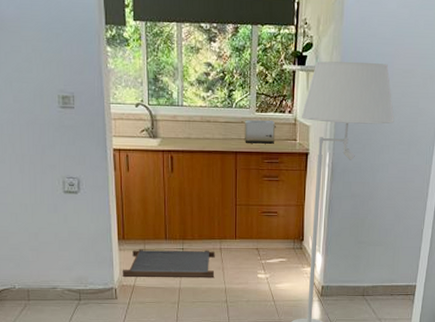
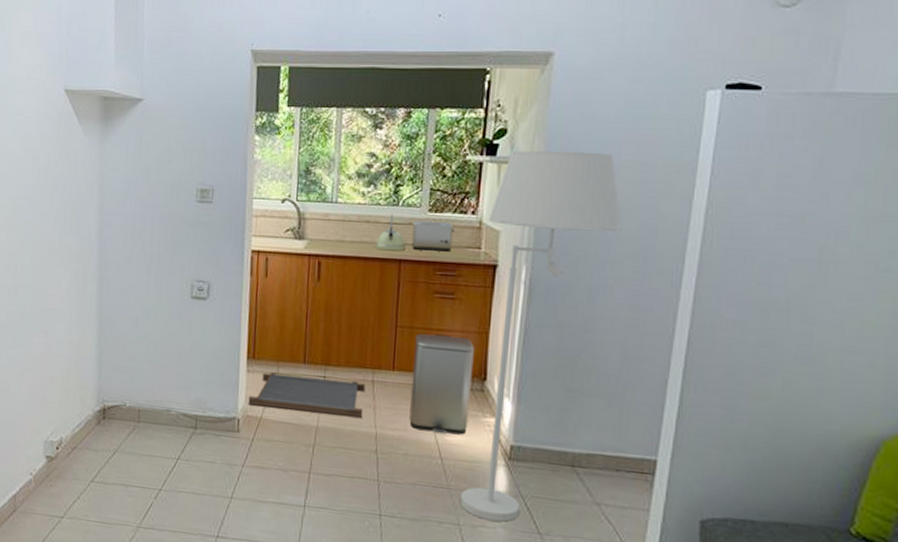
kettle: none [215,114,240,145] -> present [374,214,406,252]
pedal bin: none [249,209,294,283] -> present [409,333,475,435]

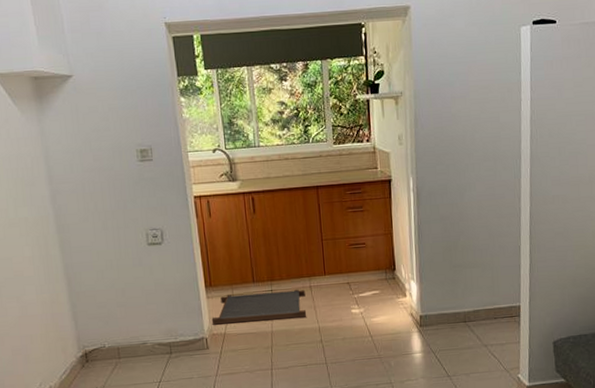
kettle: present [374,214,406,252] -> none [295,150,320,181]
pedal bin: present [409,333,475,435] -> none [338,239,387,318]
toaster: present [411,221,455,252] -> none [322,151,356,177]
floor lamp: present [460,150,622,522] -> none [380,82,476,375]

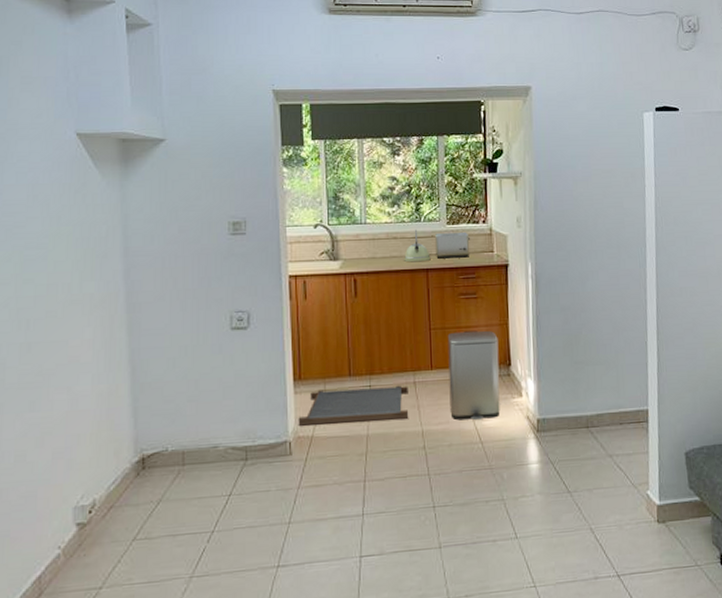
kettle: none [295,150,320,181] -> present [403,229,431,263]
toaster: none [322,151,356,177] -> present [434,233,471,259]
pedal bin: none [338,239,387,318] -> present [447,330,500,421]

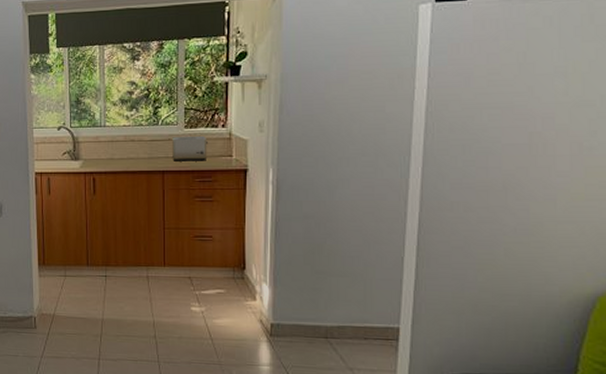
door mat: present [298,385,408,426] -> none [42,275,141,309]
kettle: present [403,229,431,263] -> none [140,132,167,164]
pedal bin: present [447,330,500,421] -> none [181,232,233,318]

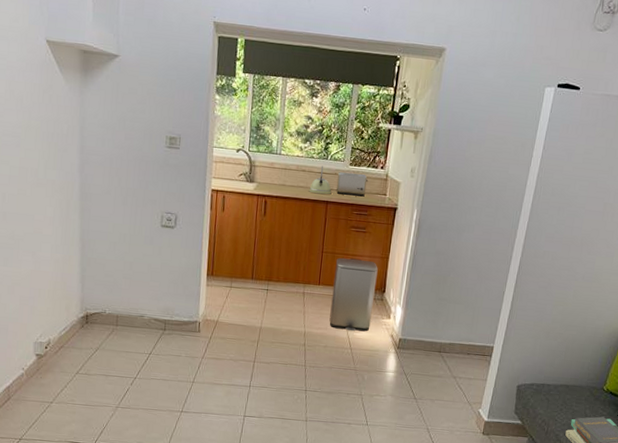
kettle: none [140,132,167,164] -> present [308,166,332,195]
pedal bin: none [181,232,233,318] -> present [329,257,378,332]

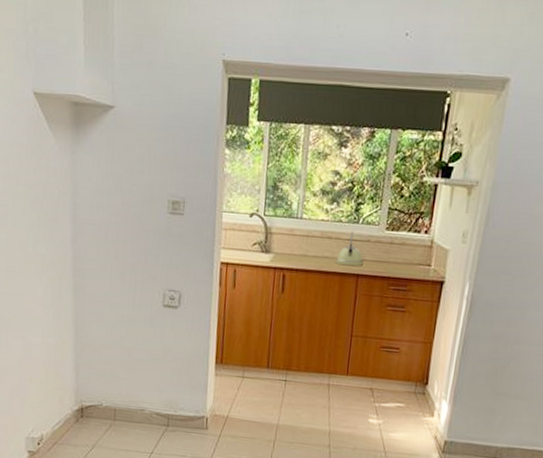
pedal bin: present [329,257,378,332] -> none [359,342,420,432]
toaster: present [335,172,369,197] -> none [368,238,409,268]

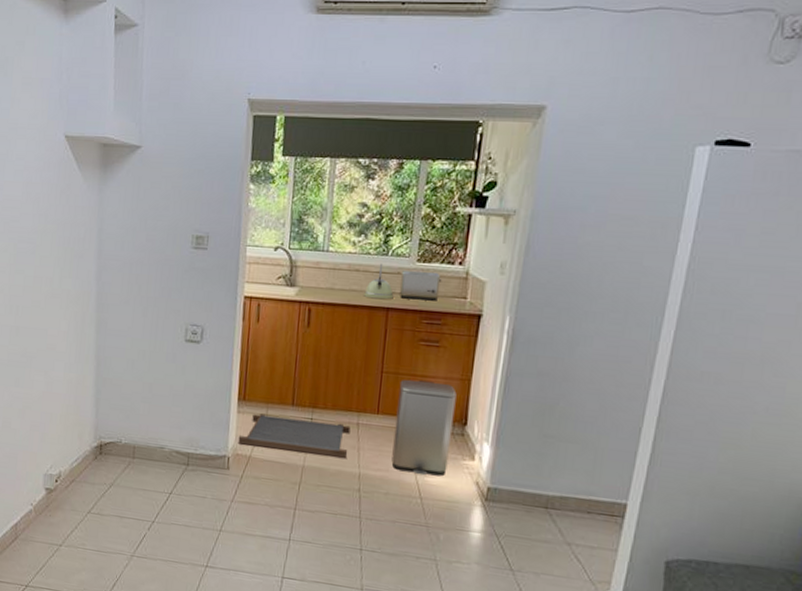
door mat: none [215,376,322,417] -> present [237,413,351,458]
pedal bin: none [359,342,420,432] -> present [391,379,457,477]
toaster: none [368,238,409,268] -> present [398,271,442,301]

